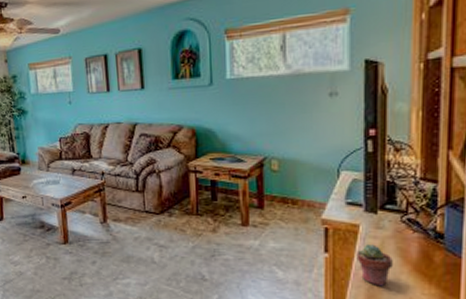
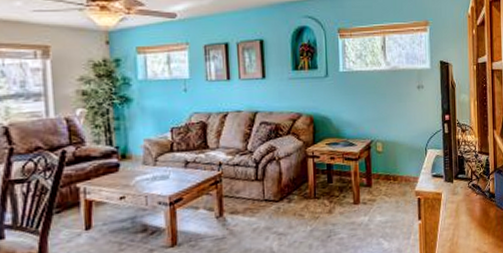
potted succulent: present [356,244,393,287] -> none [440,208,465,243]

